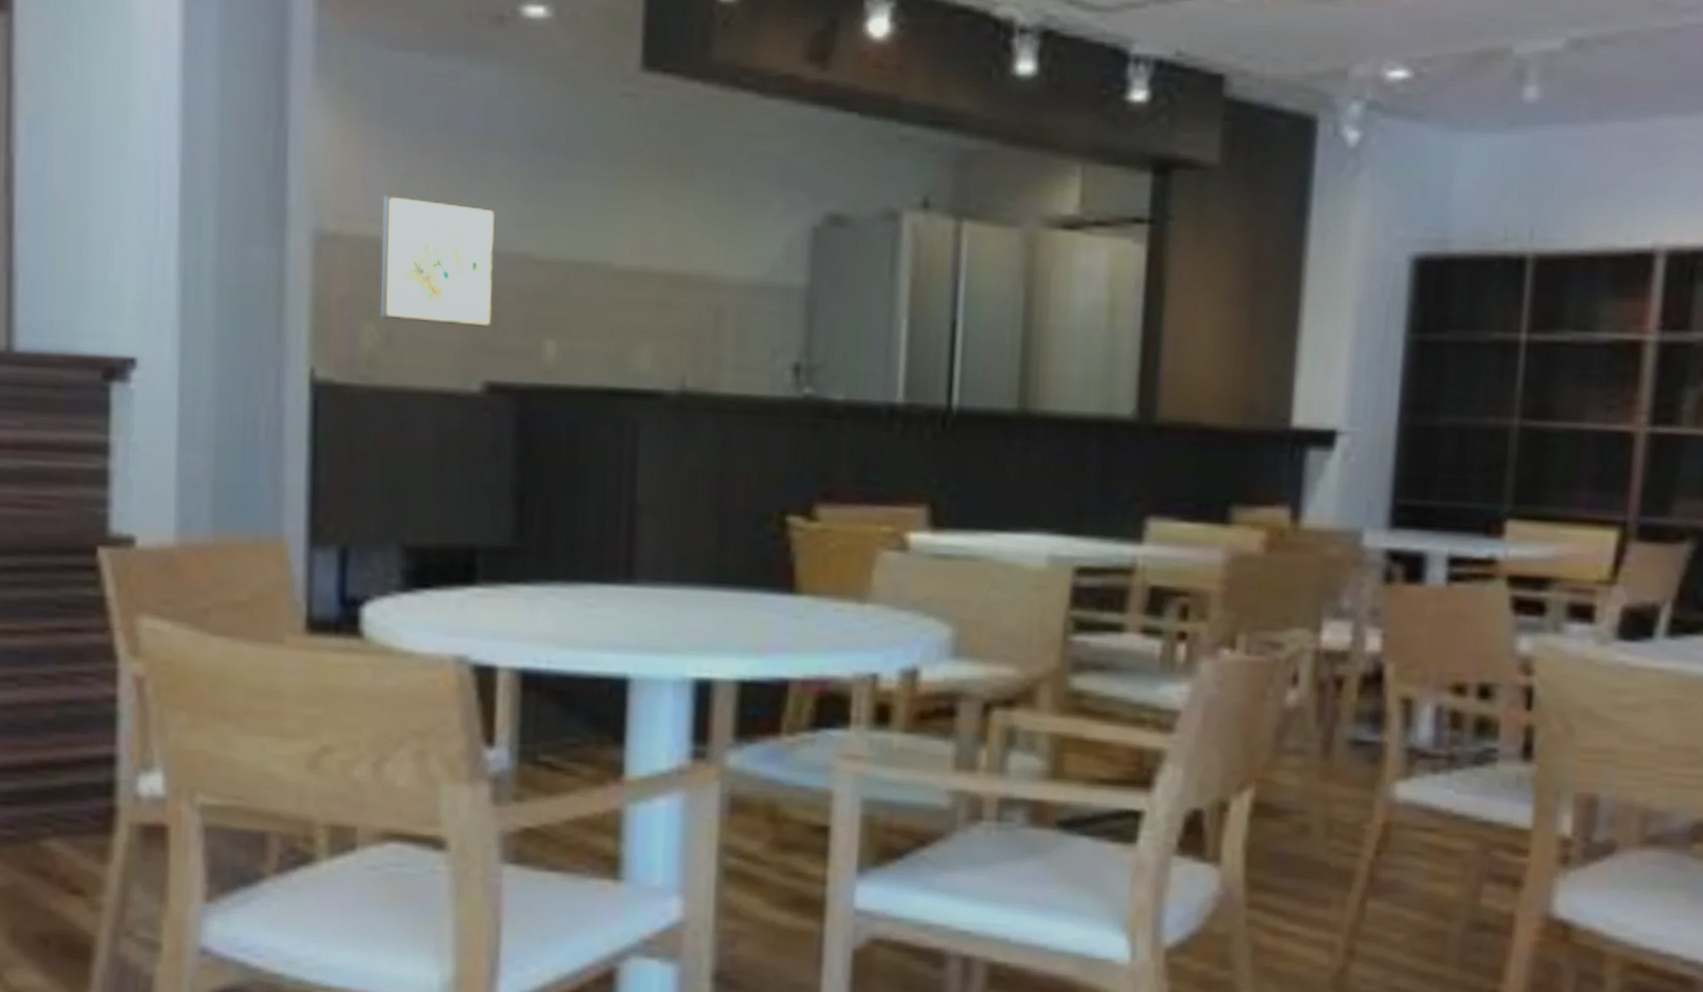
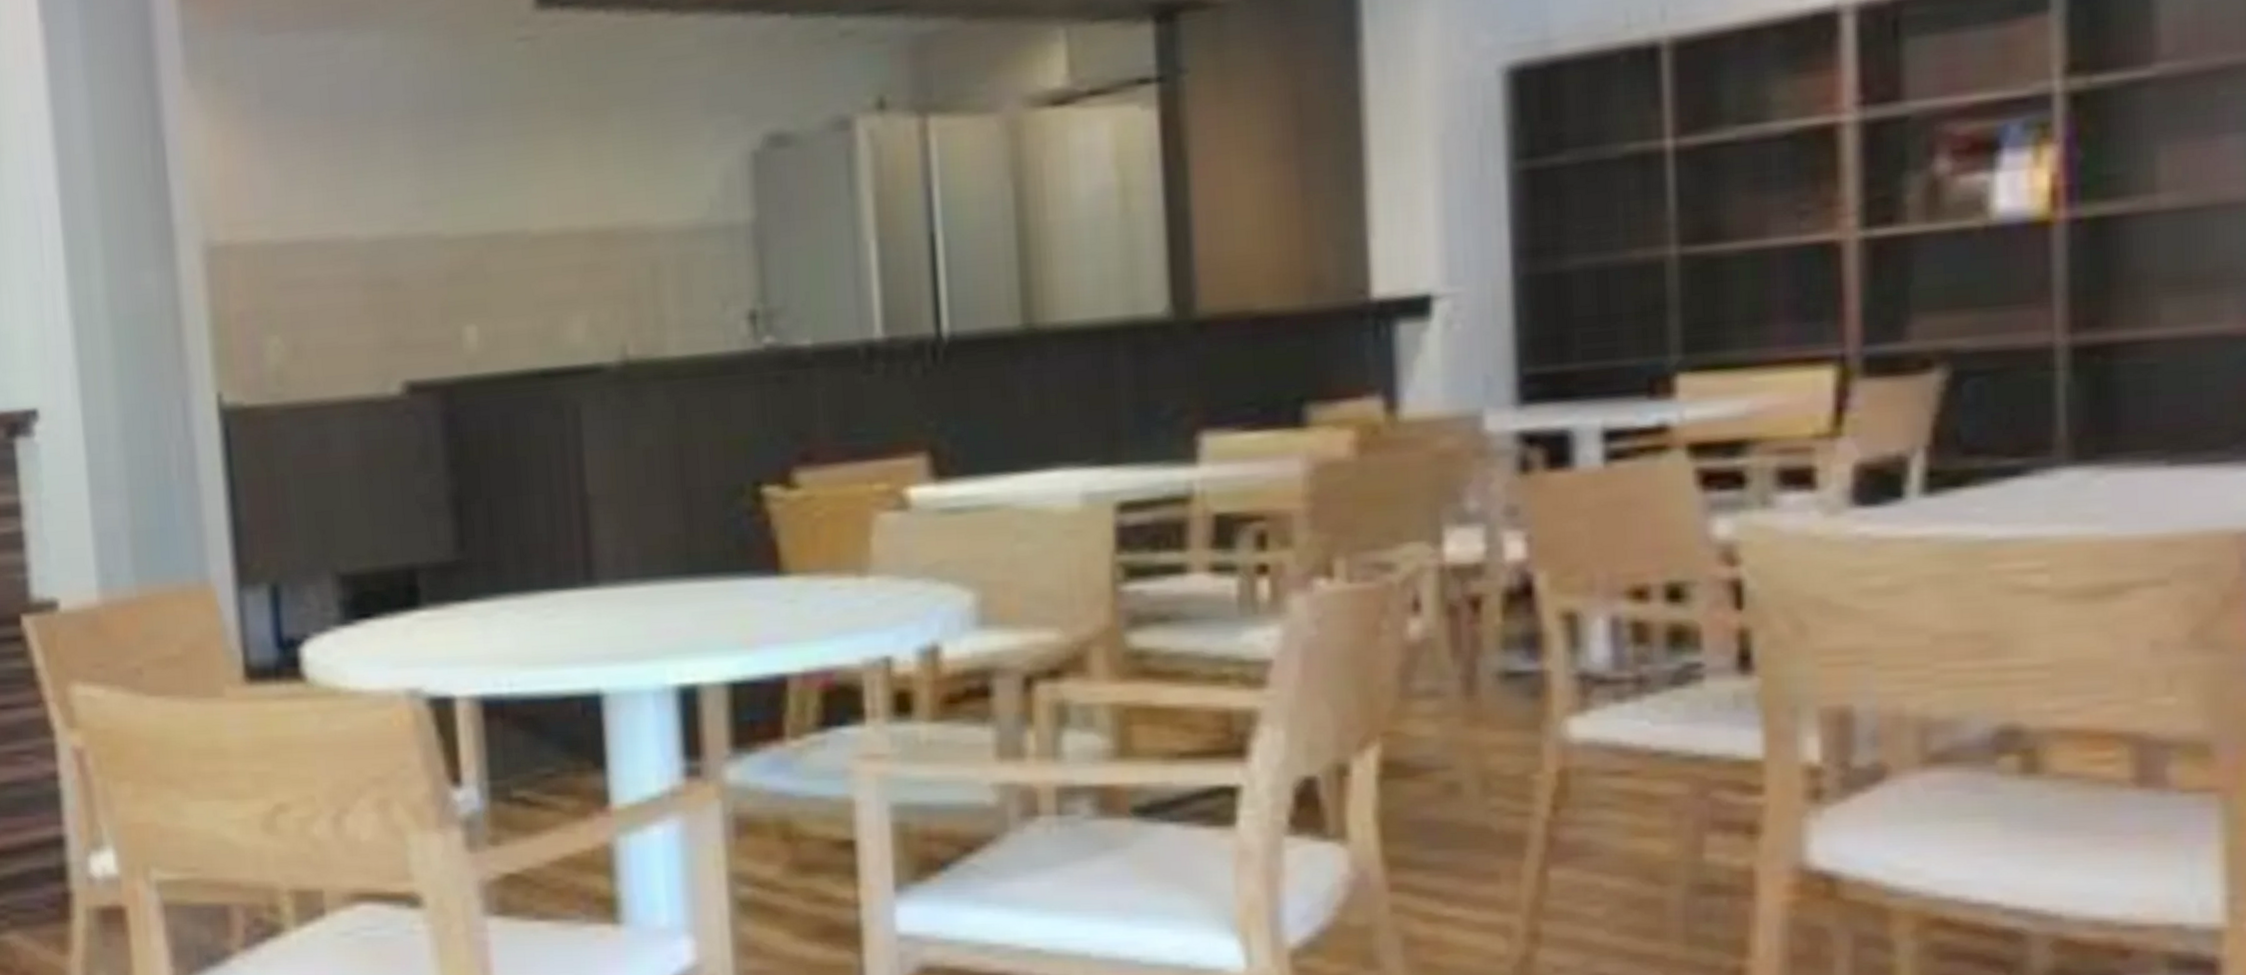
wall art: present [379,194,495,328] -> none [271,189,404,328]

